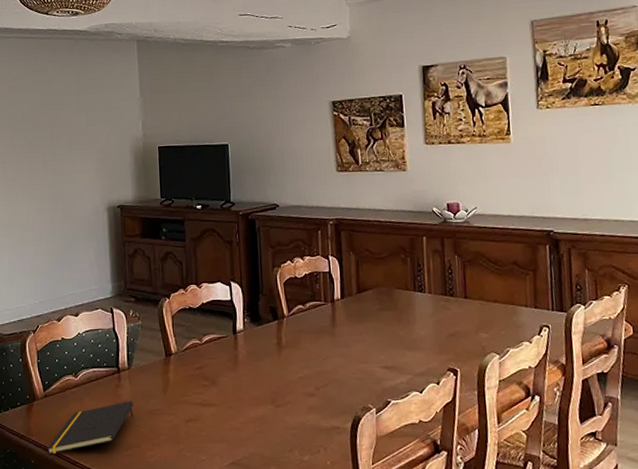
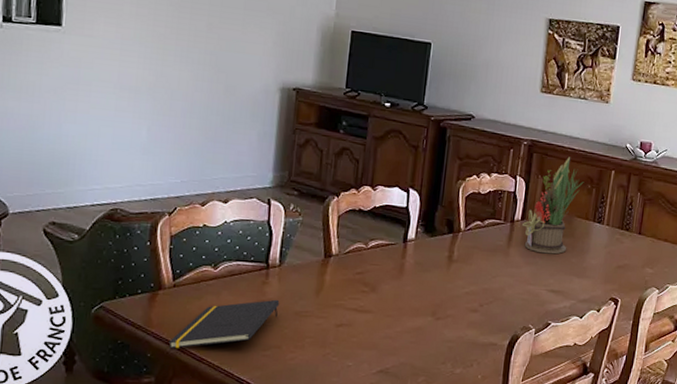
flower arrangement: none [343,229,397,330] -> present [522,157,584,254]

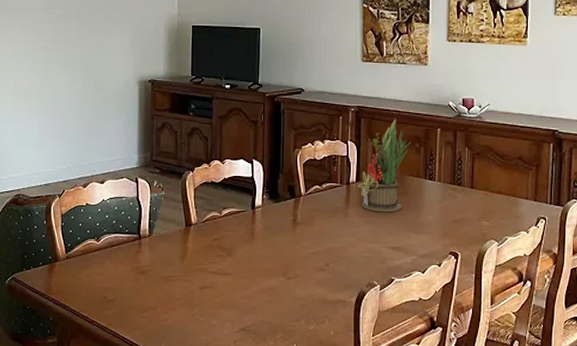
notepad: present [168,299,280,349] -> none [66,266,152,313]

